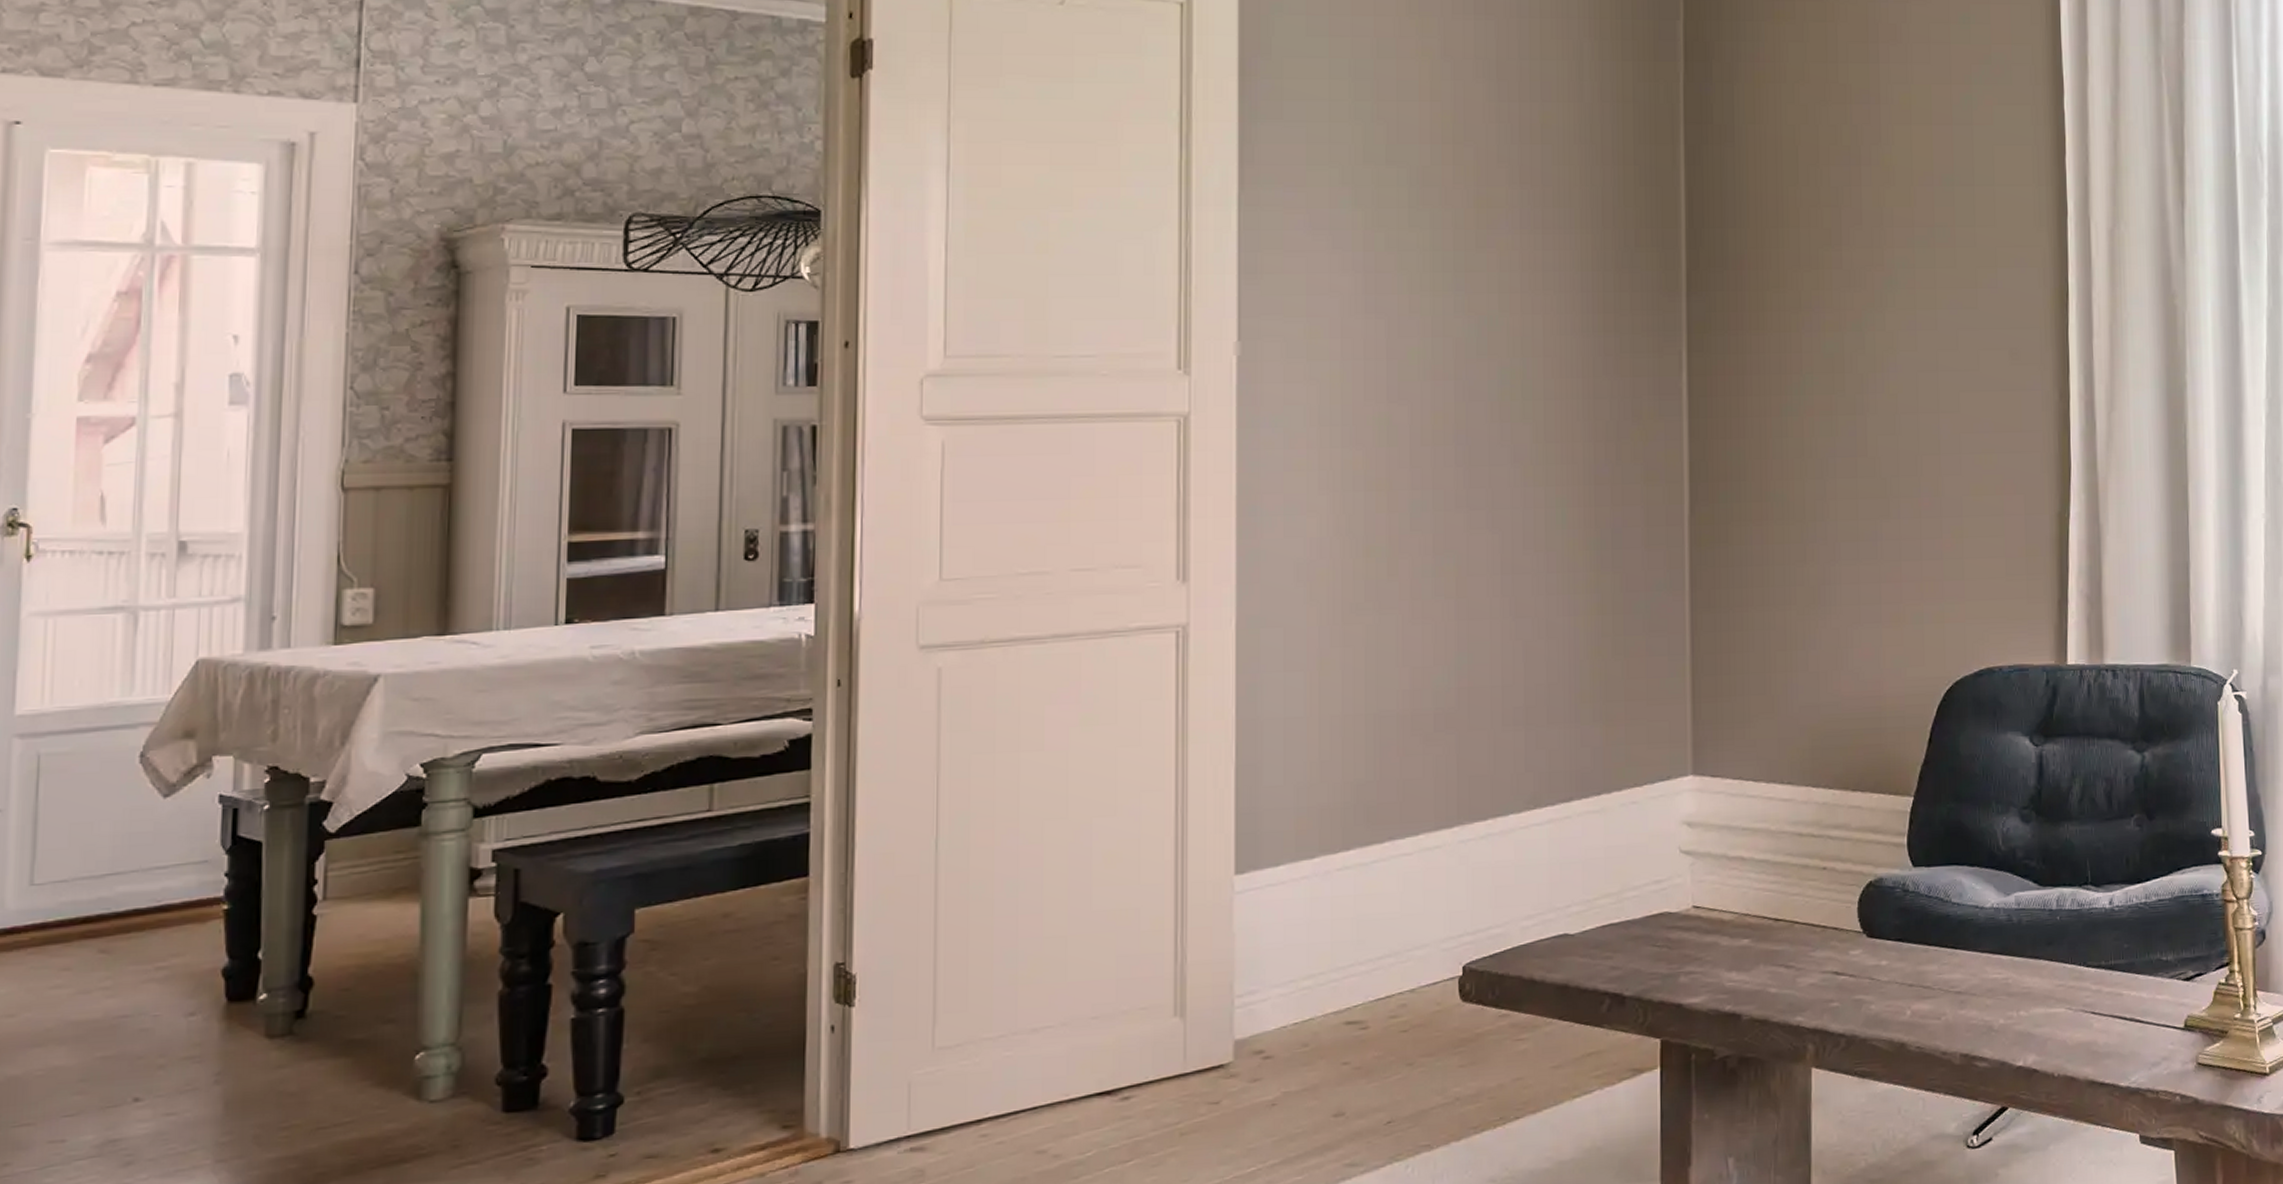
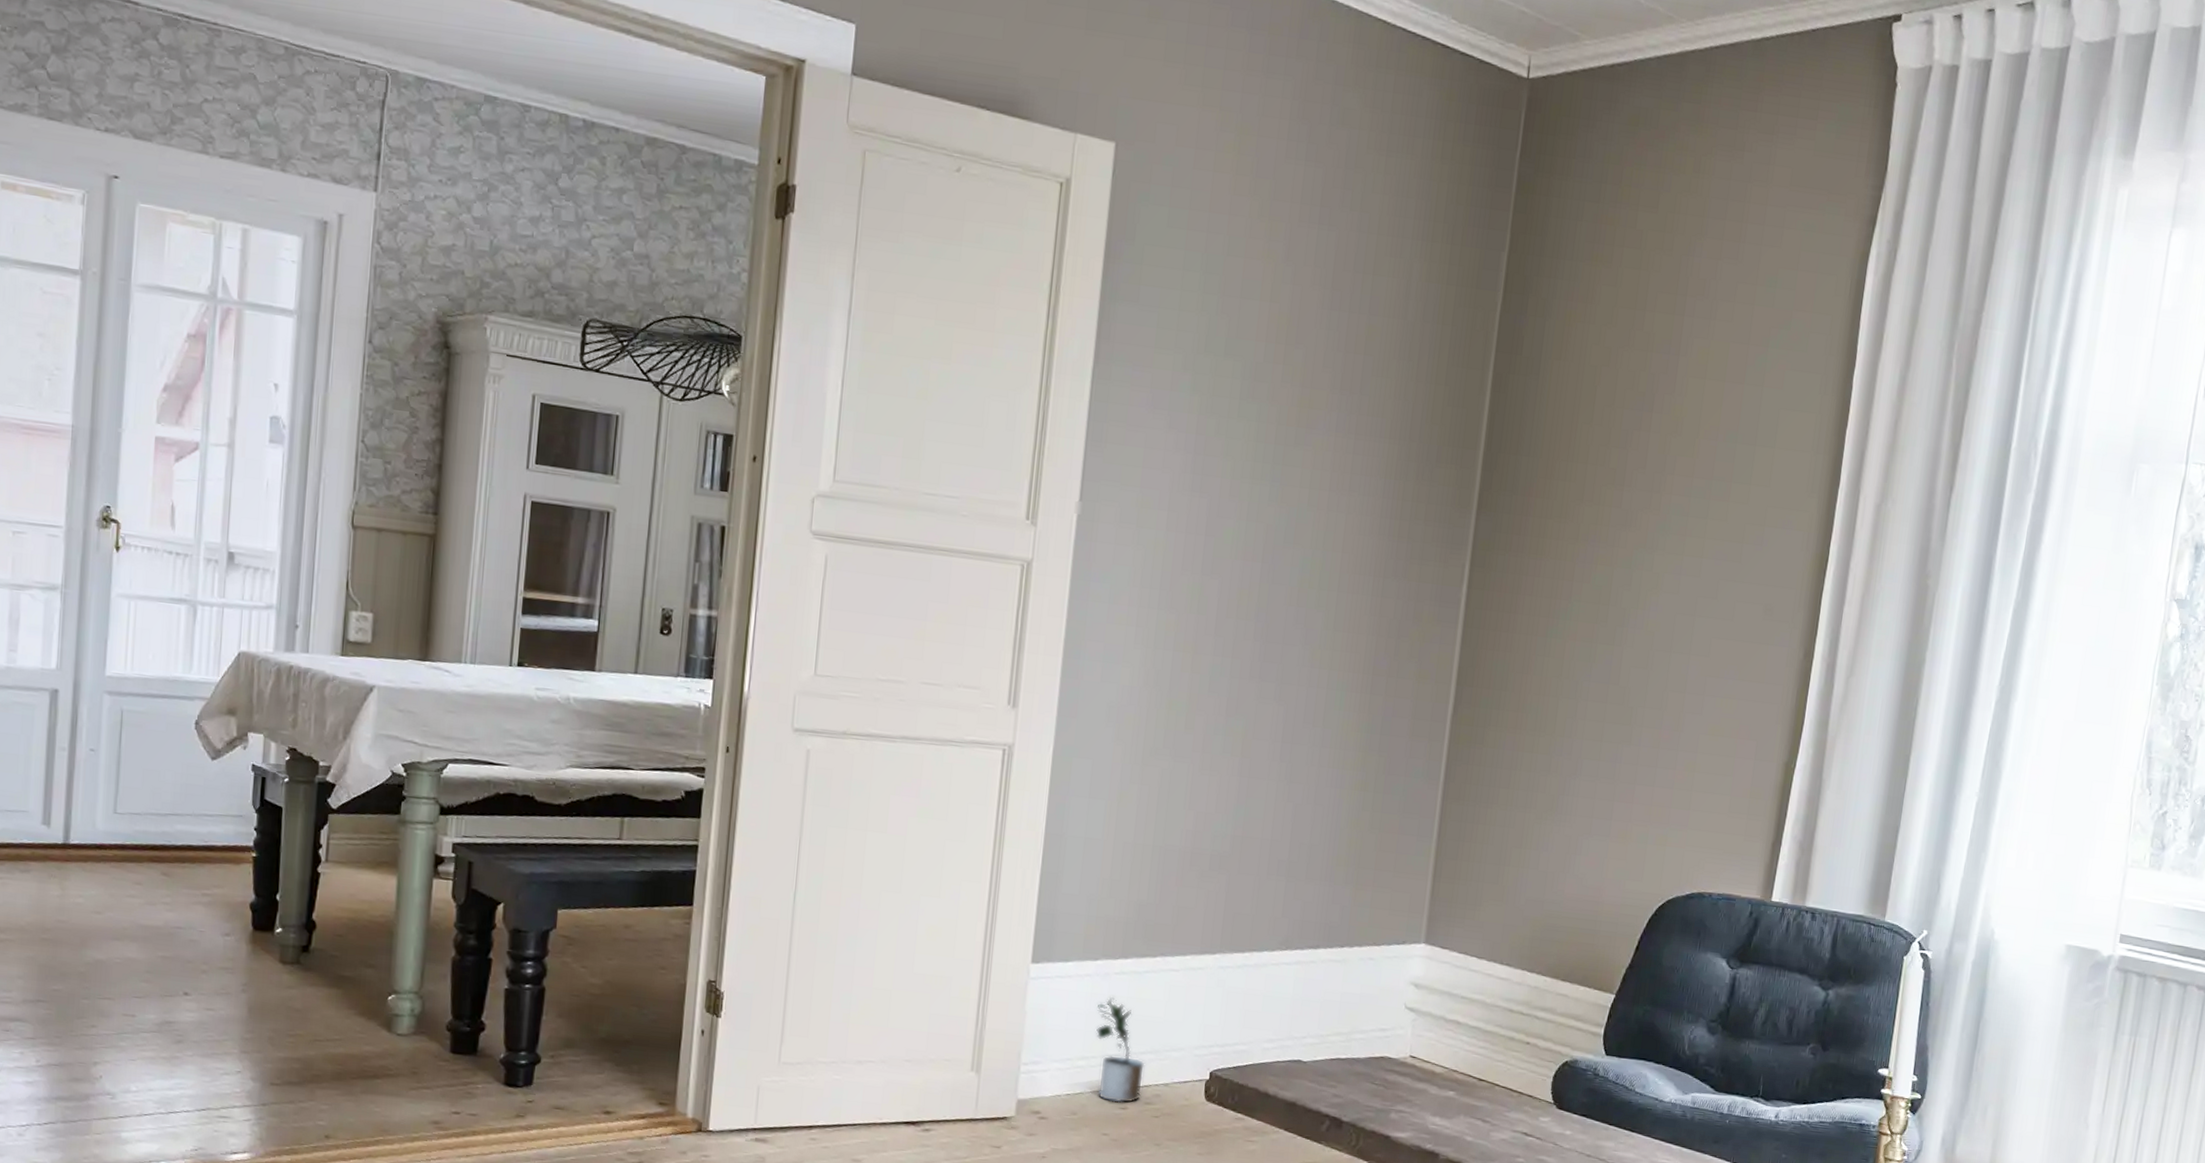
potted plant: none [1320,898,1385,1024] -> present [1096,997,1145,1104]

